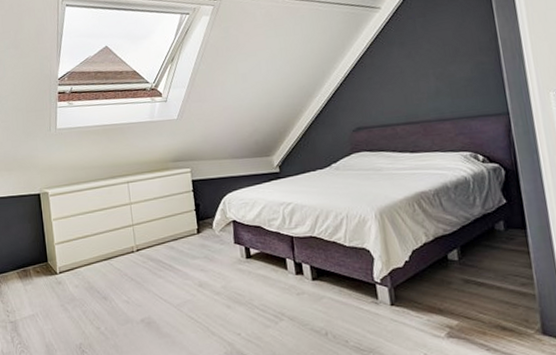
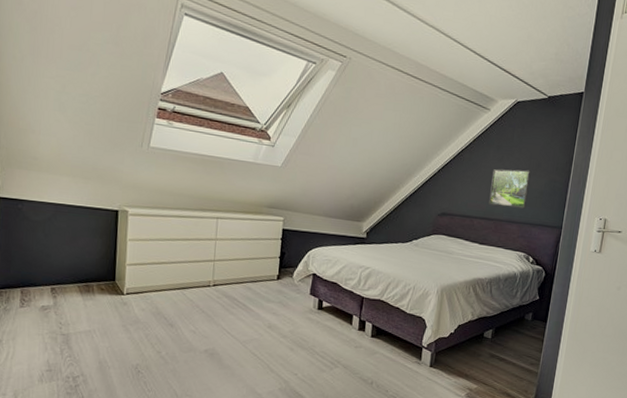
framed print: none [403,58,456,107] -> present [489,168,531,209]

